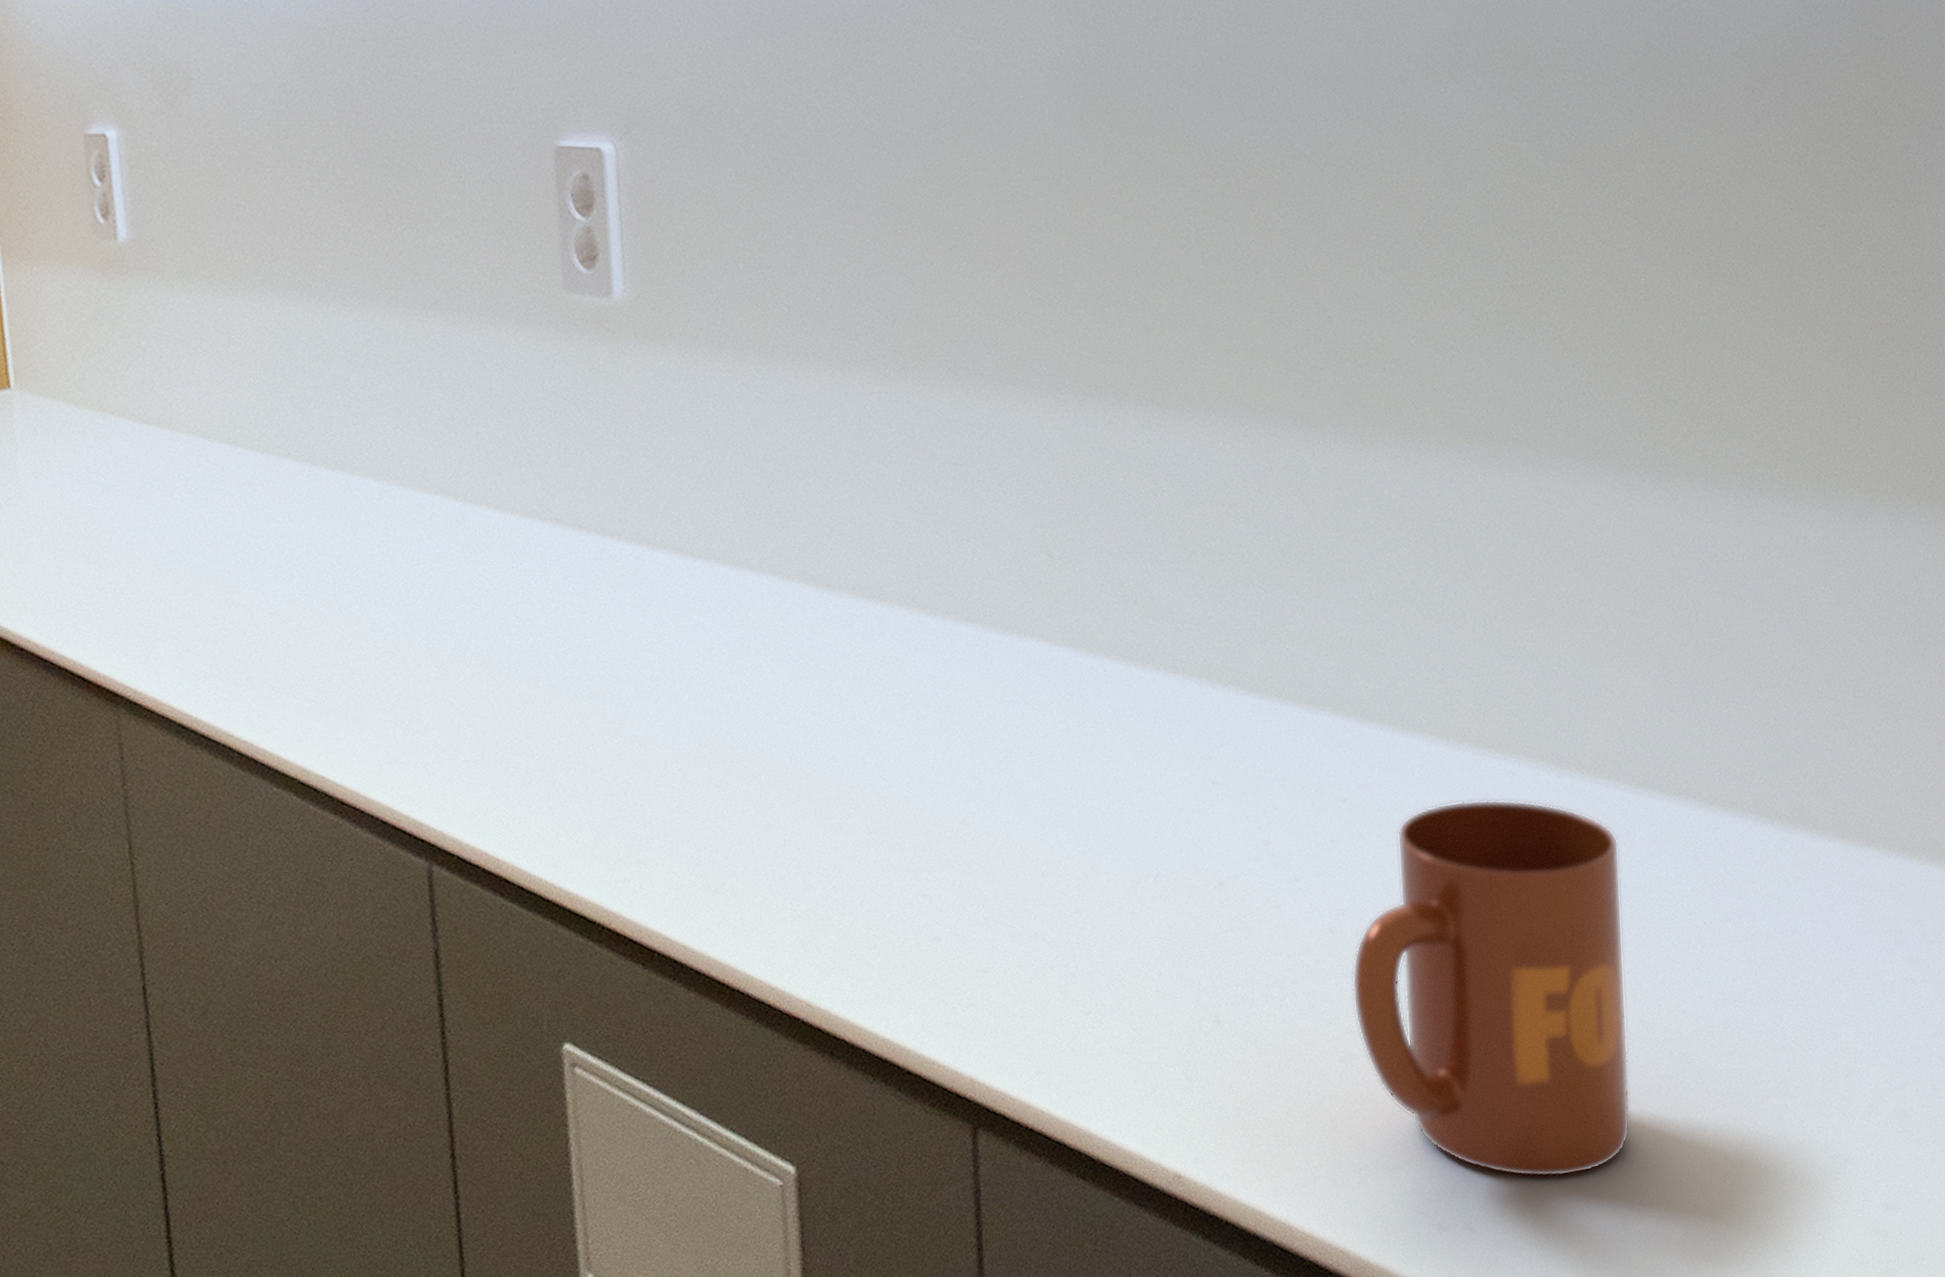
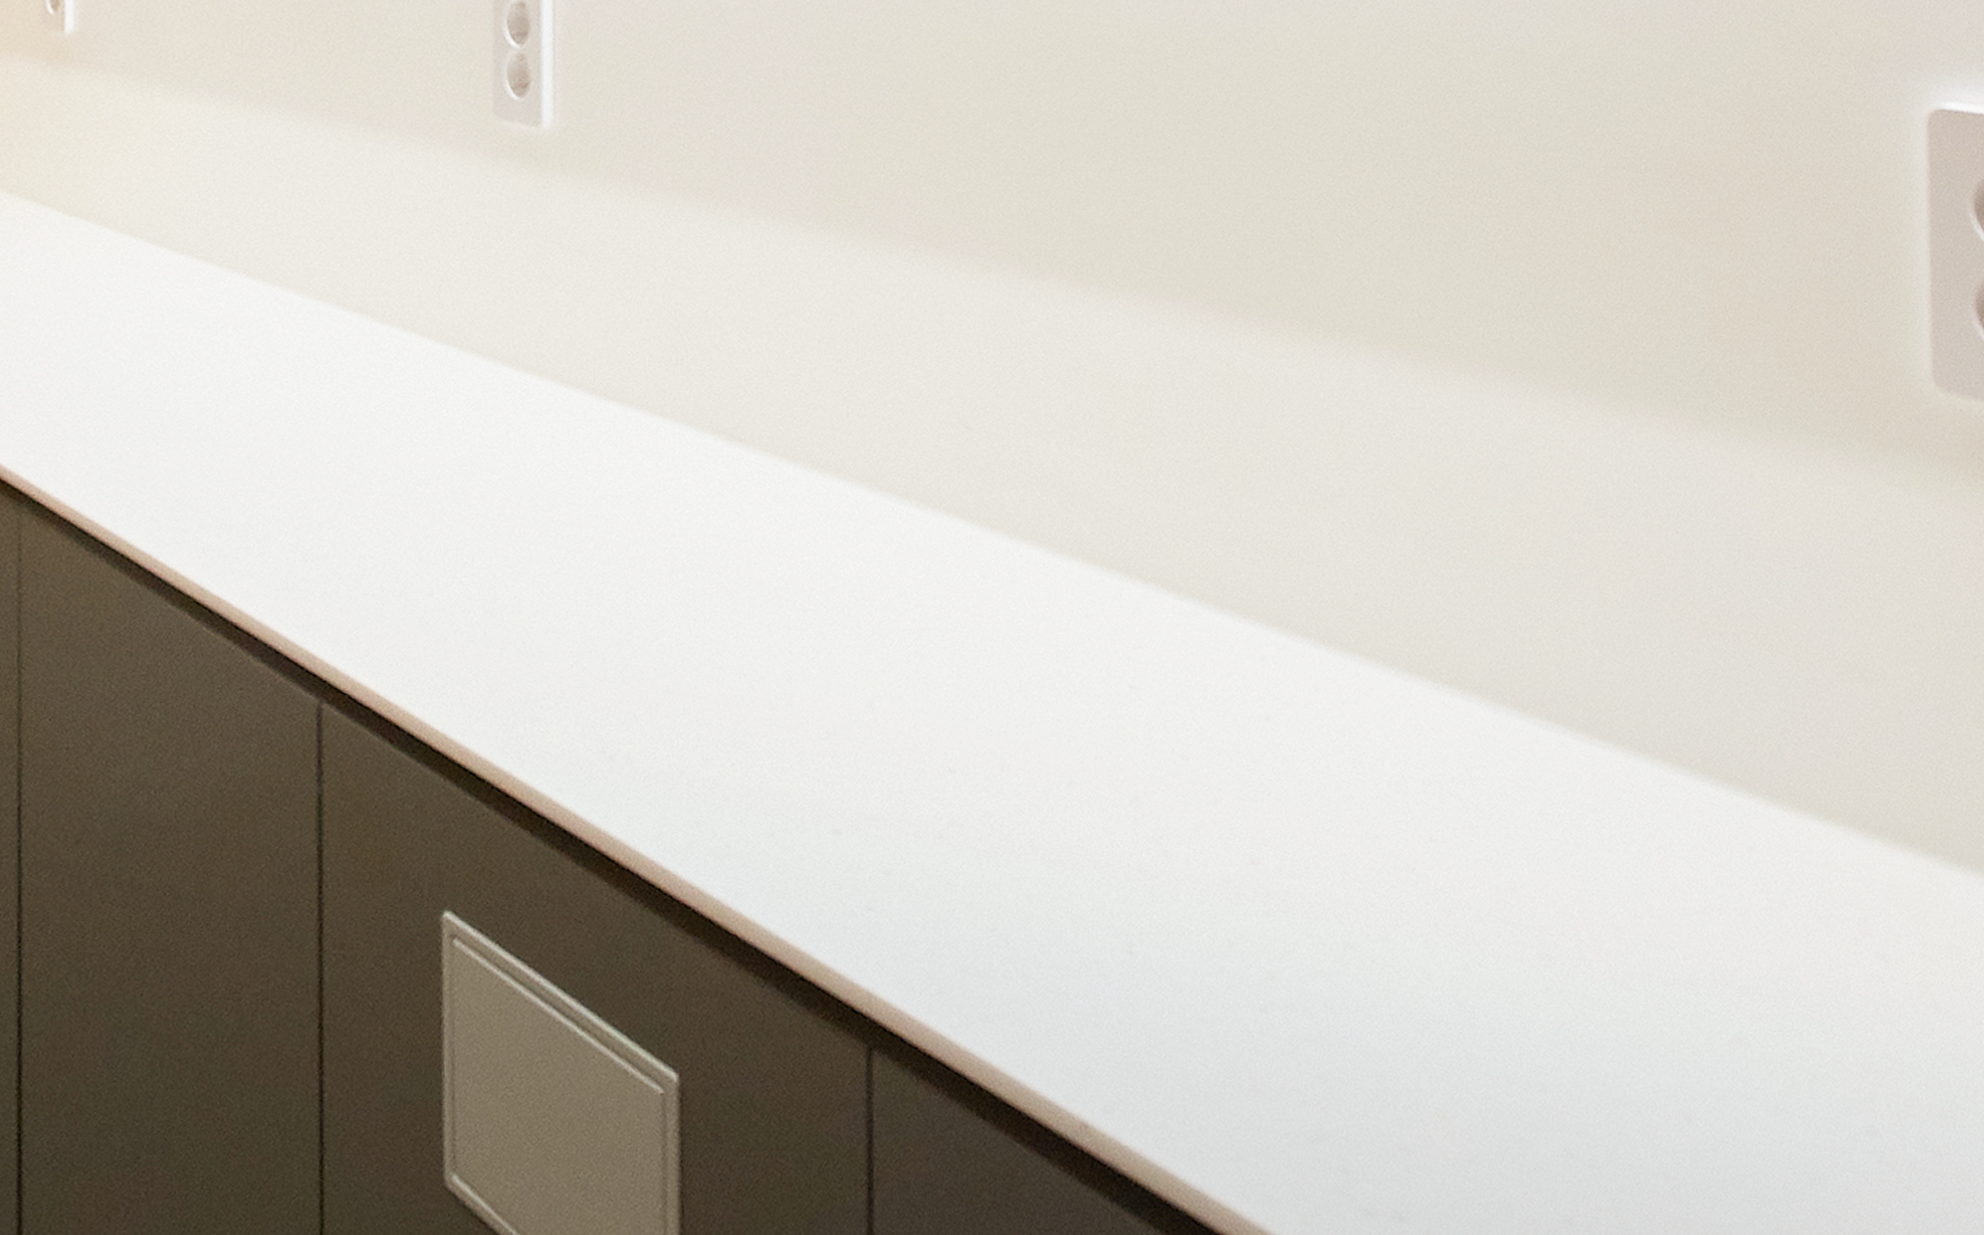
mug: present [1352,799,1631,1178] -> none [1274,730,1575,1168]

